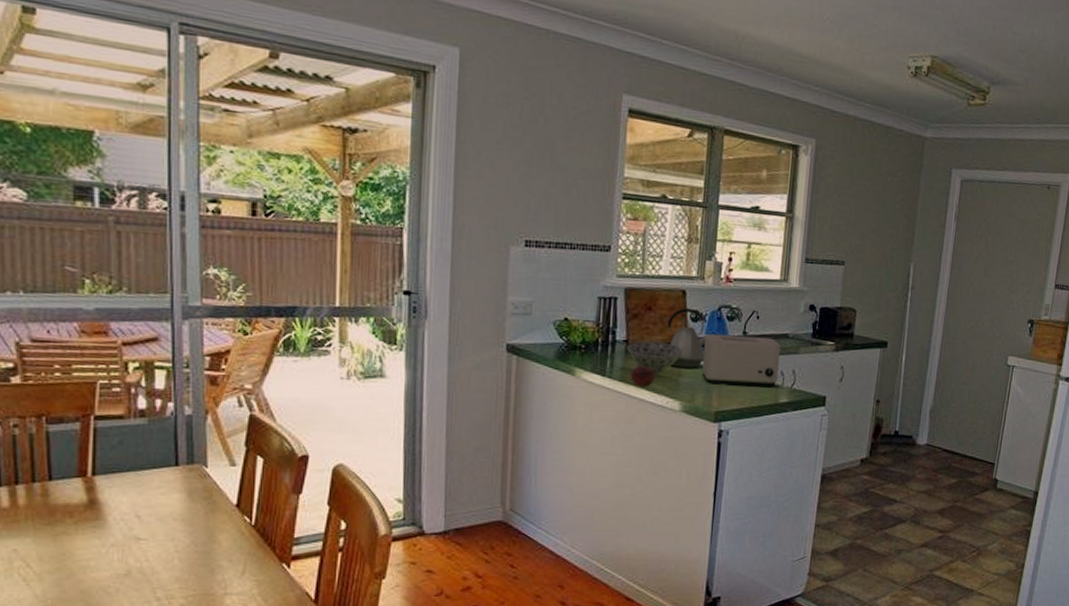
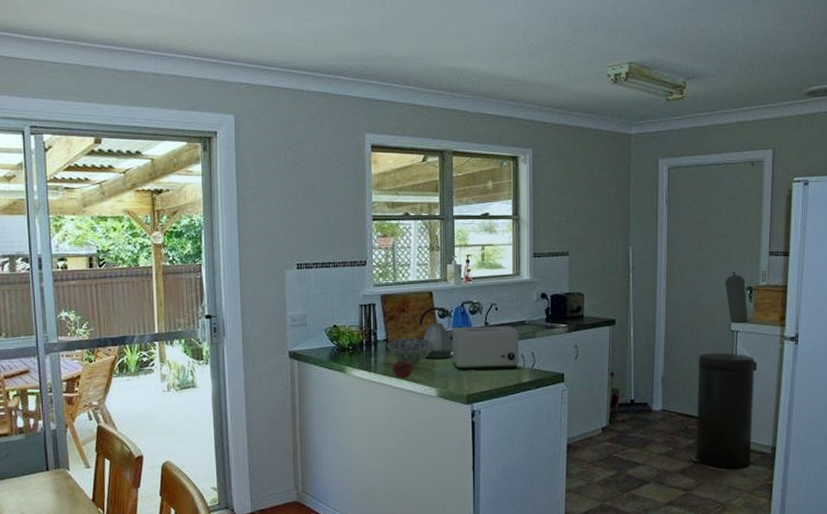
pedal bin: none [948,387,1029,513] -> present [688,353,757,469]
canister: none [1006,301,1027,357] -> present [725,271,748,322]

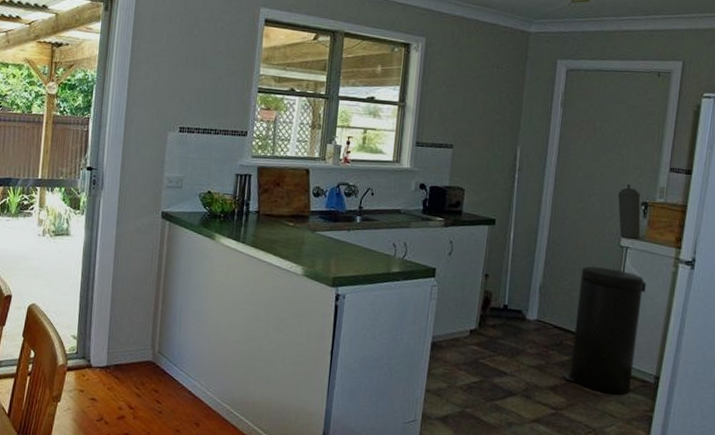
bowl: present [386,338,435,366] -> none [258,212,306,242]
fruit: present [392,358,413,379] -> none [260,232,282,253]
kettle: present [419,307,454,360] -> none [292,184,327,238]
toaster: present [452,326,521,371] -> none [322,207,395,258]

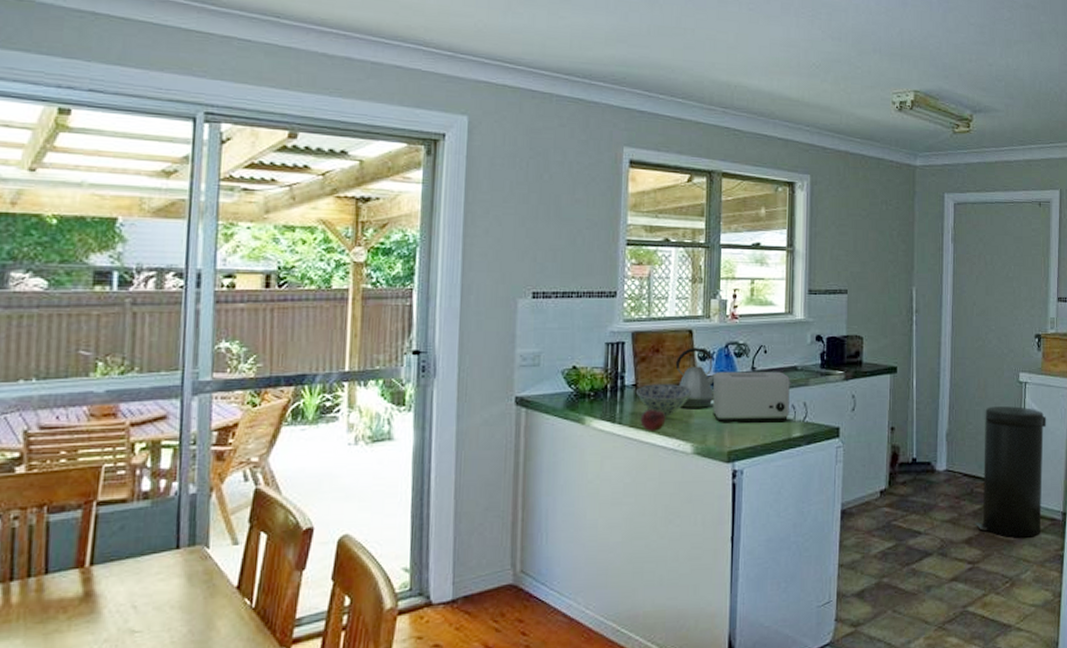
bowl: none [258,212,306,242] -> present [635,384,692,417]
fruit: none [260,232,282,253] -> present [640,407,666,431]
kettle: none [292,184,327,238] -> present [675,347,715,409]
toaster: none [322,207,395,258] -> present [713,371,793,423]
canister: present [617,184,641,239] -> none [1012,317,1037,373]

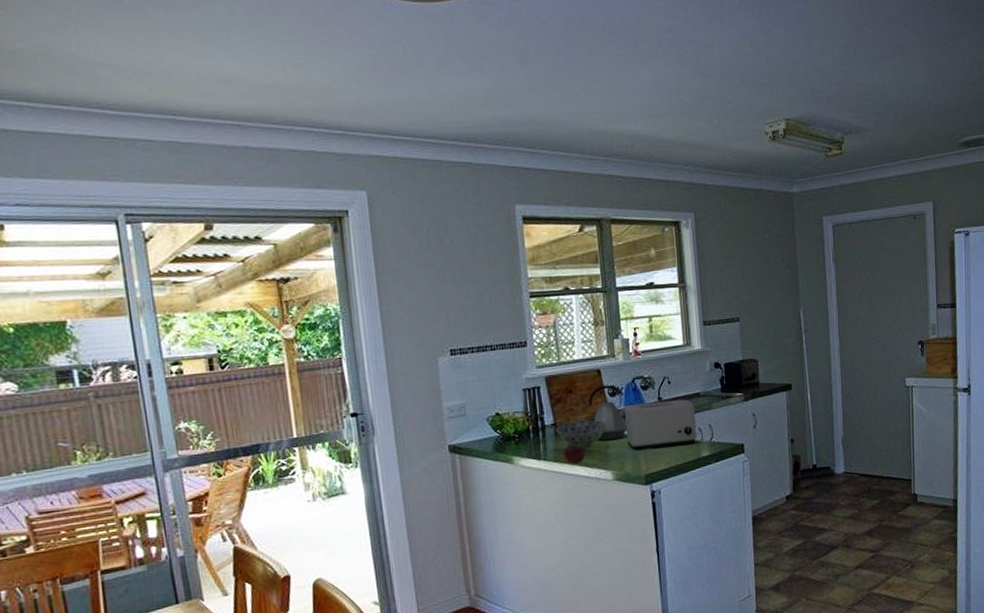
pedal bin: present [974,406,1046,538] -> none [873,409,935,527]

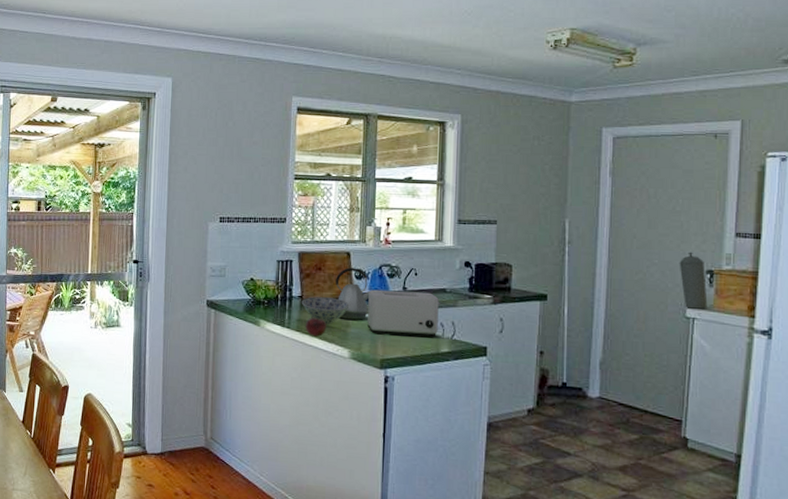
canister: none [896,326,922,378] -> present [679,252,708,309]

